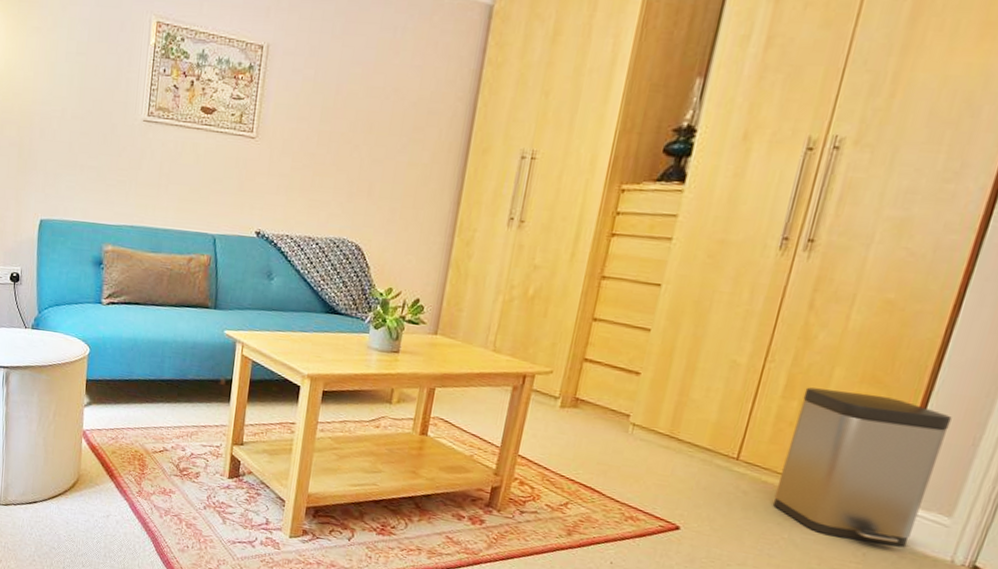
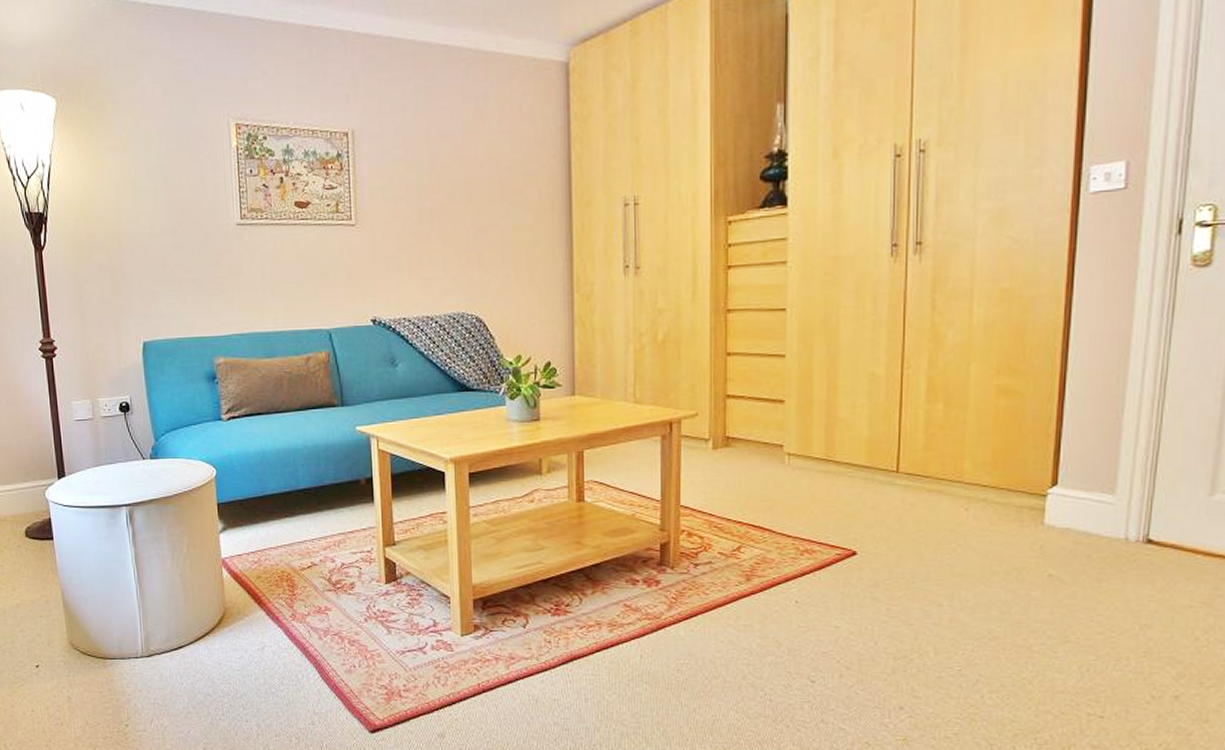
pedal bin: present [773,387,952,547] -> none [941,385,1091,534]

